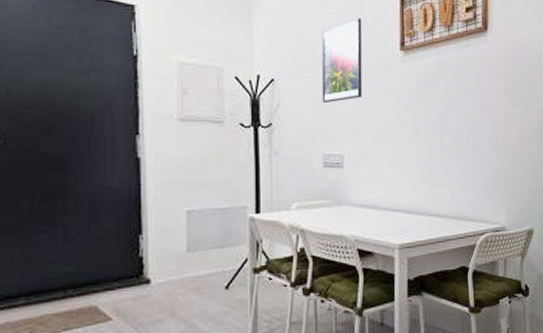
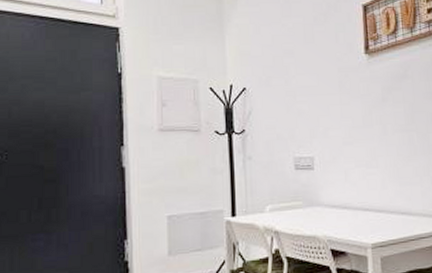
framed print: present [321,18,363,104] -> none [289,26,330,109]

